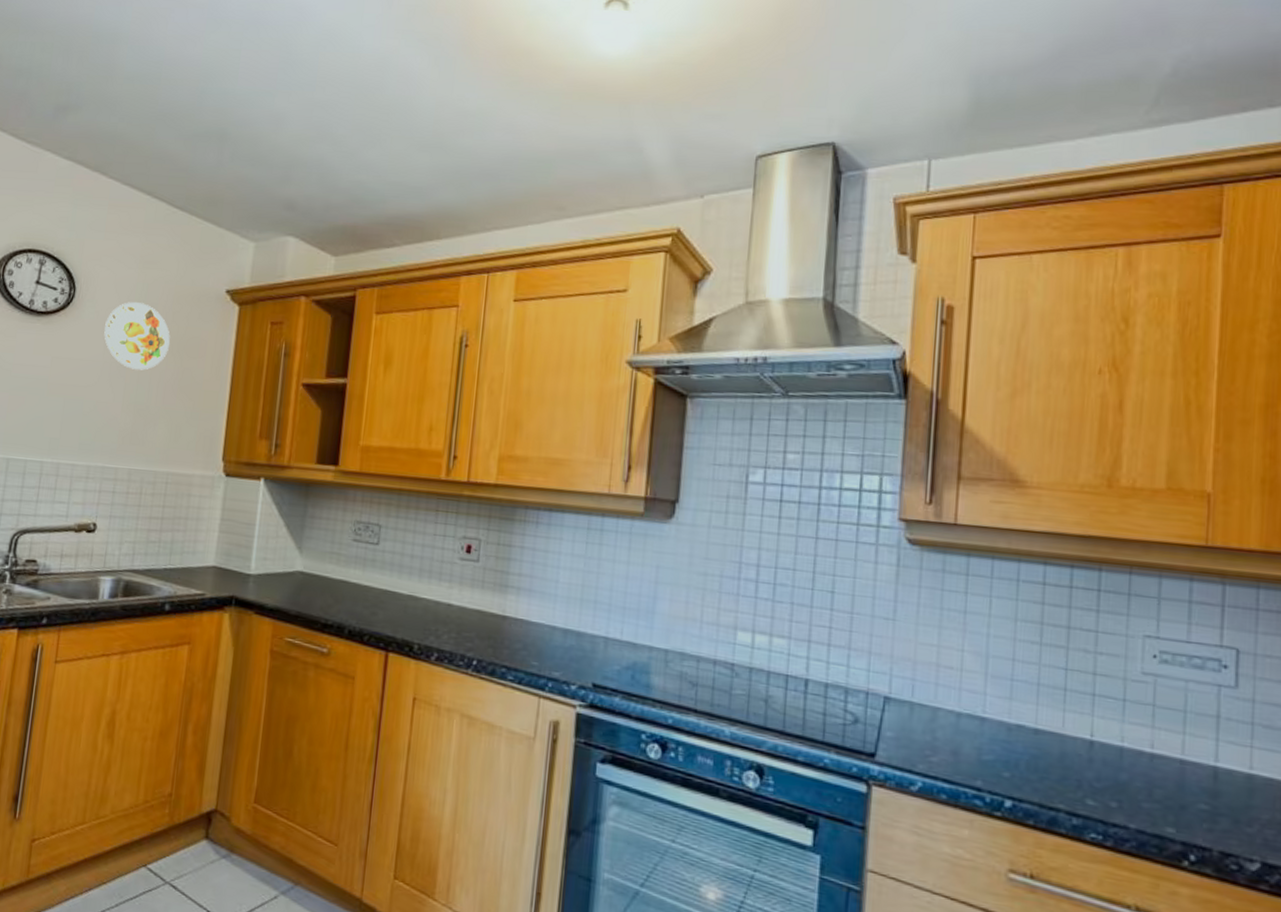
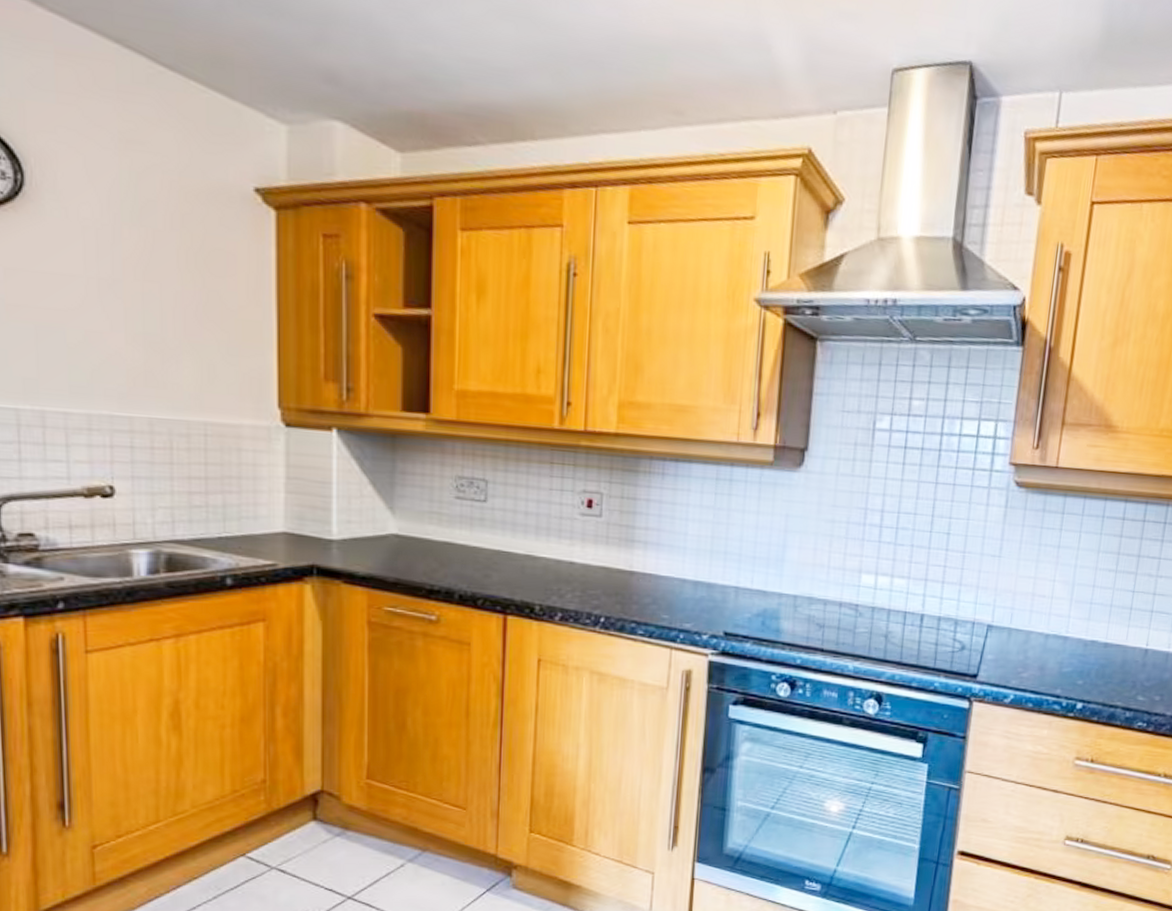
decorative plate: present [104,302,170,370] -> none [80,196,182,291]

